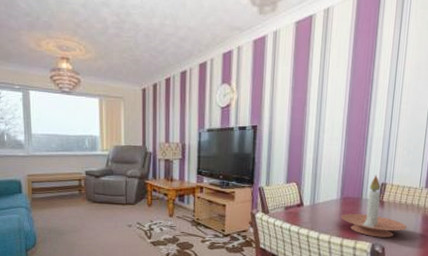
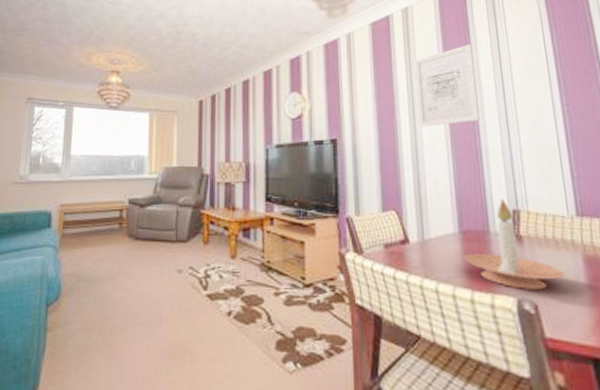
wall art: none [323,45,377,118] -> present [414,43,480,128]

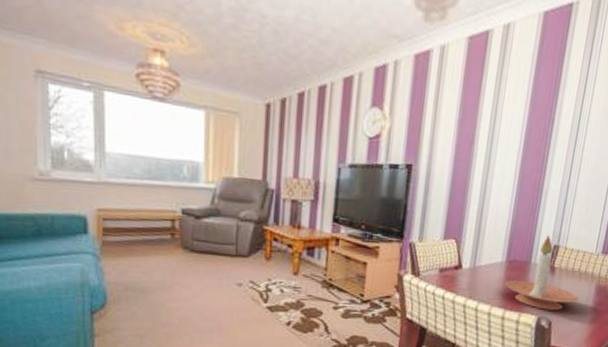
wall art: present [414,43,480,128] -> none [493,77,562,162]

